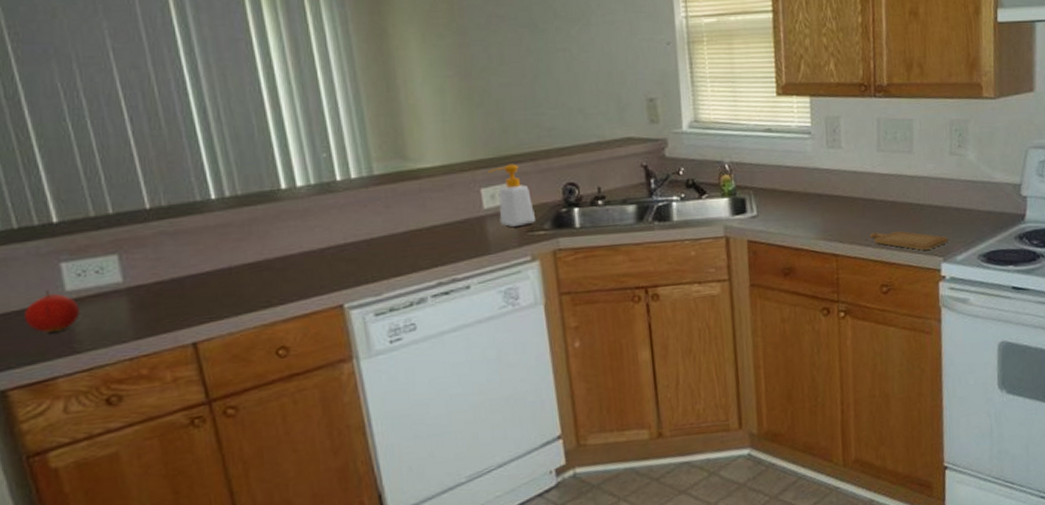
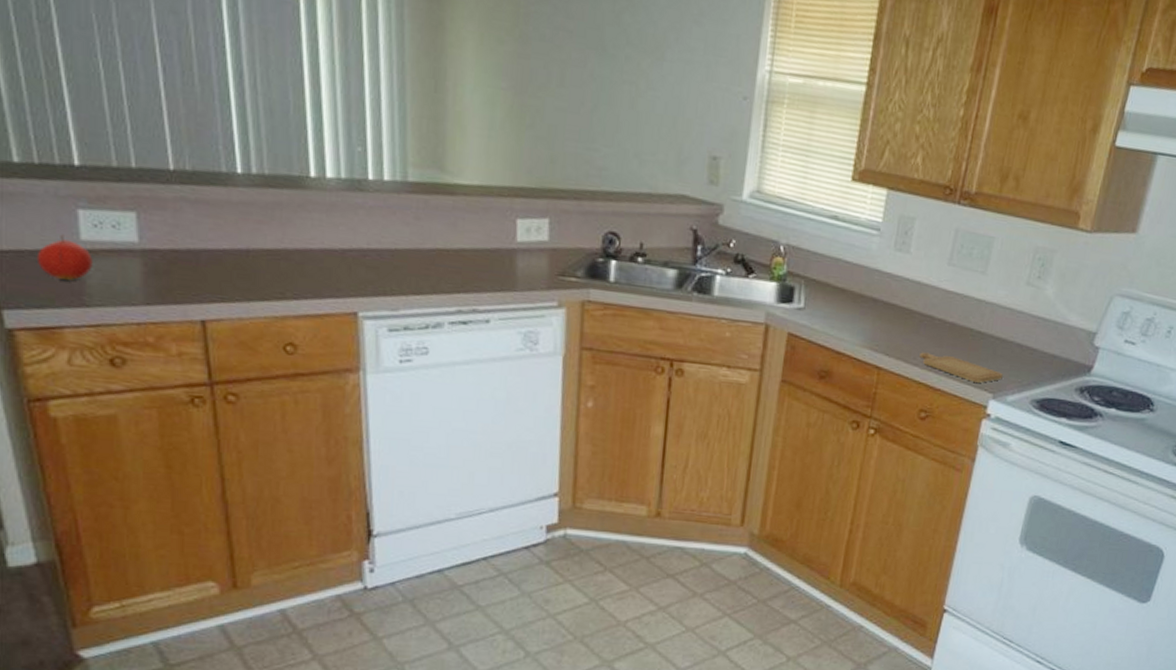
soap bottle: present [487,163,535,228] -> none [527,198,569,268]

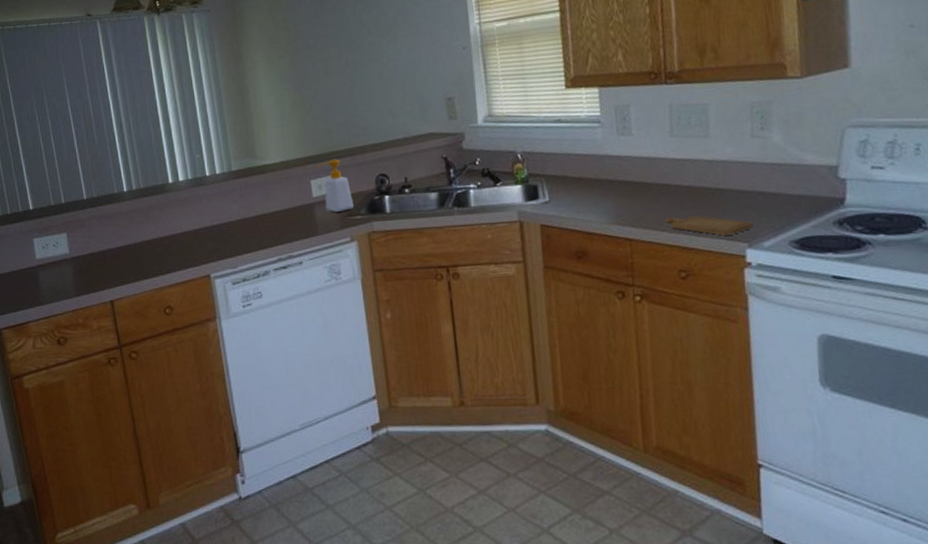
fruit: present [36,234,93,280] -> none [12,257,44,289]
soap bottle: none [527,198,569,268] -> present [316,158,353,213]

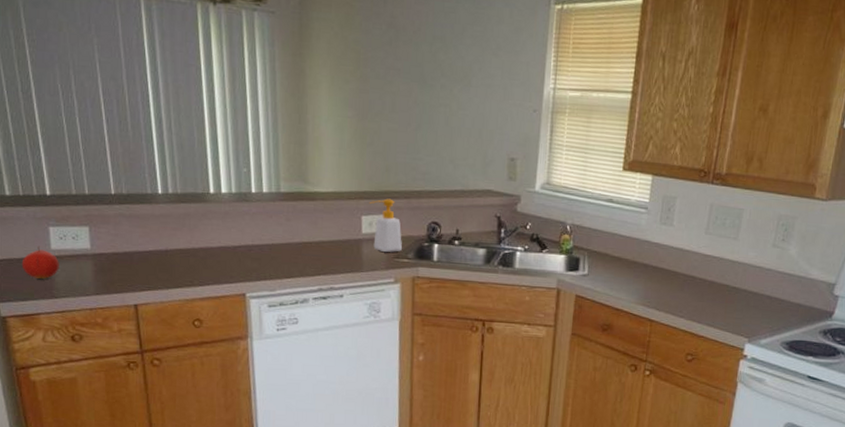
fruit: none [12,257,44,289] -> present [21,246,59,279]
chopping board: present [665,216,753,236] -> none [685,306,756,330]

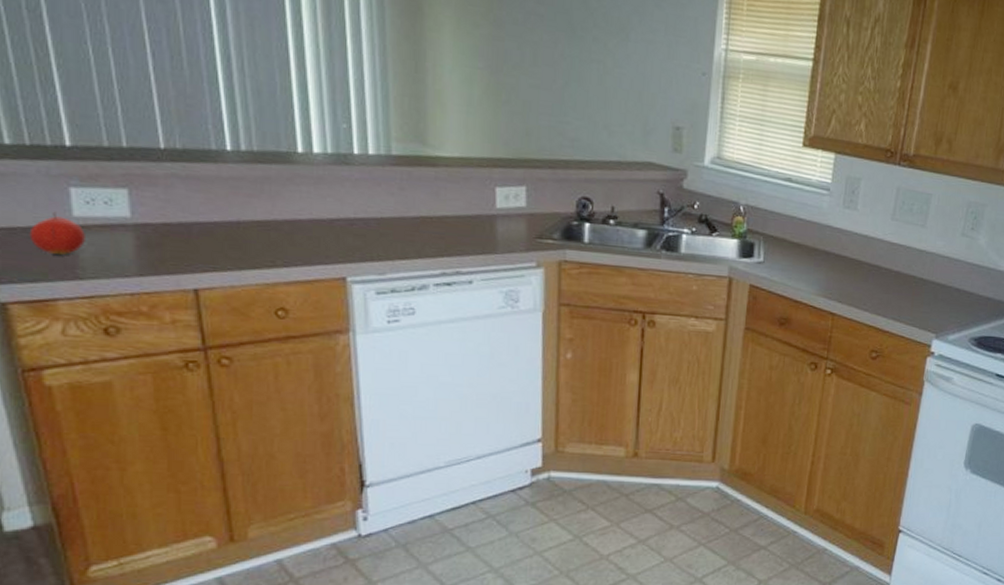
soap bottle: present [369,198,402,253] -> none [505,167,546,232]

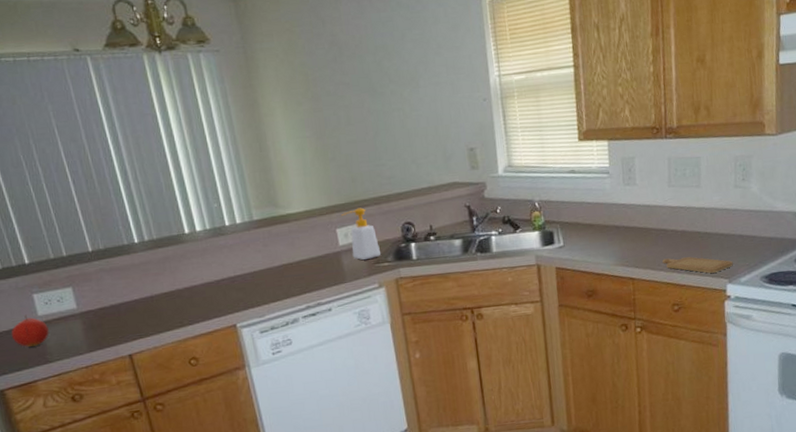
soap bottle: none [505,167,546,232] -> present [341,207,380,261]
chopping board: none [869,298,944,324] -> present [662,257,733,273]

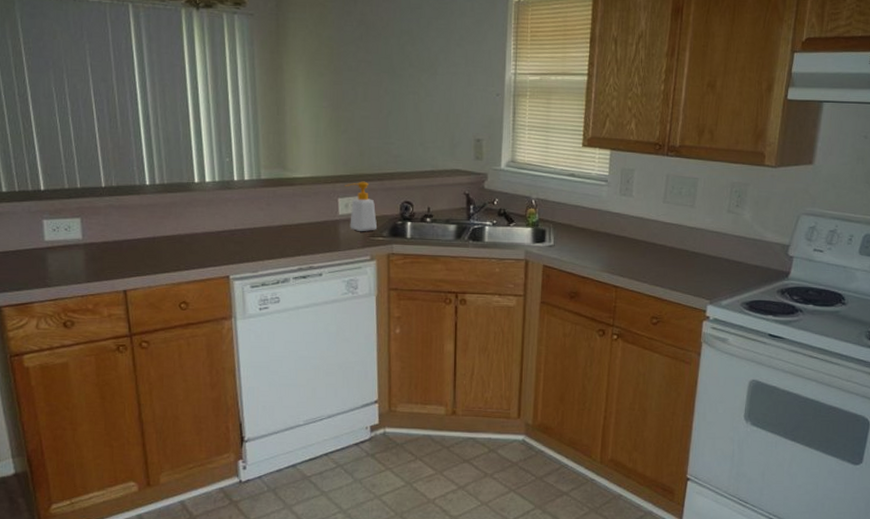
fruit: present [11,314,49,347] -> none [16,238,52,269]
chopping board: present [662,257,733,273] -> none [648,271,716,292]

